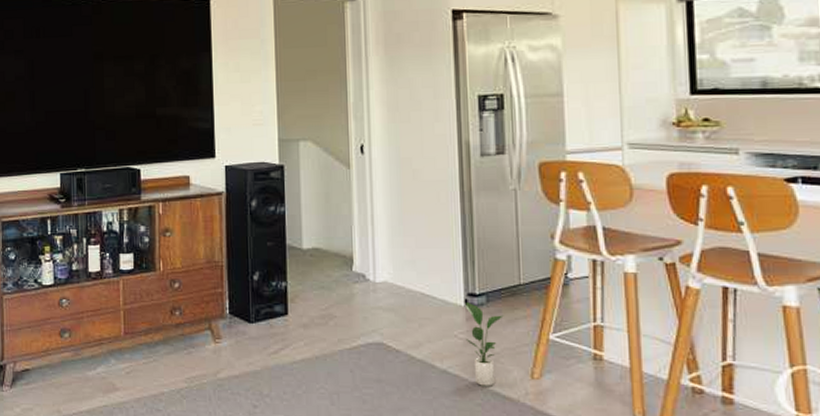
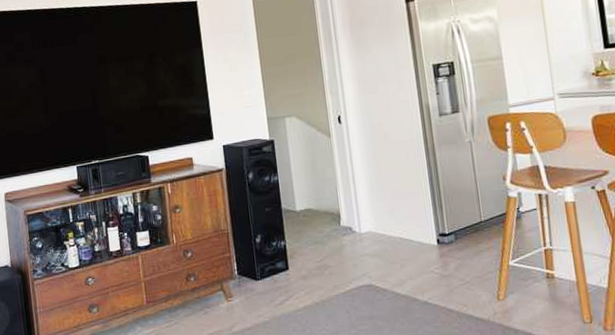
potted plant: present [465,303,504,386] -> none [438,242,471,312]

